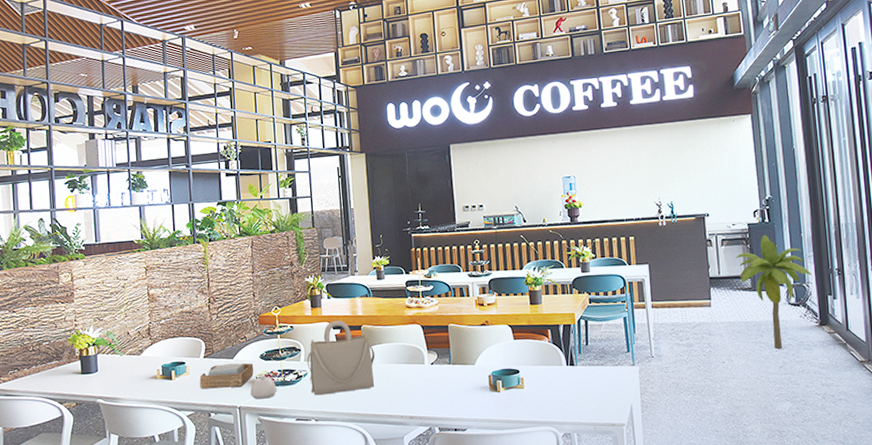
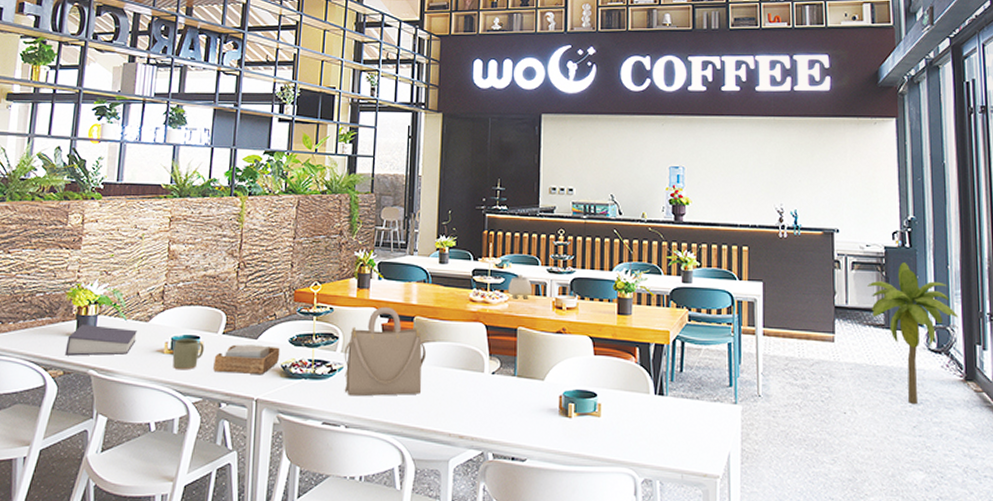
book: none [74,362,133,390] -> present [65,323,137,356]
mug: none [164,364,190,391] -> present [172,339,204,370]
sugar bowl: present [250,374,277,400] -> none [272,363,304,393]
sugar bowl: none [436,281,458,302] -> present [507,274,533,299]

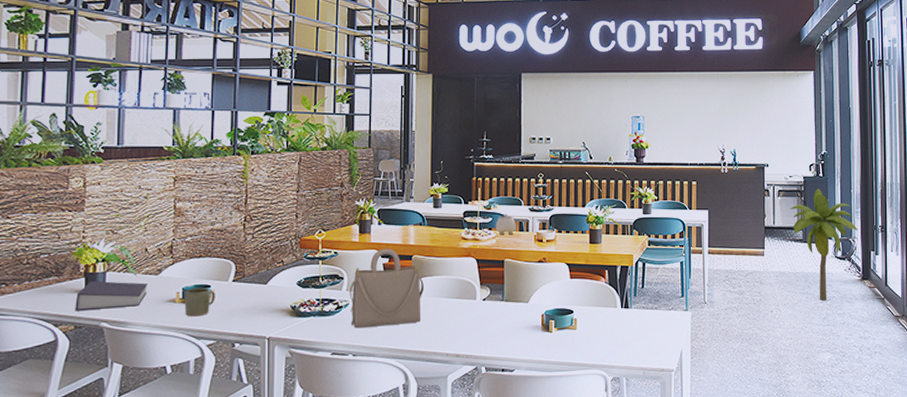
napkin holder: present [213,344,280,374] -> none [225,289,289,317]

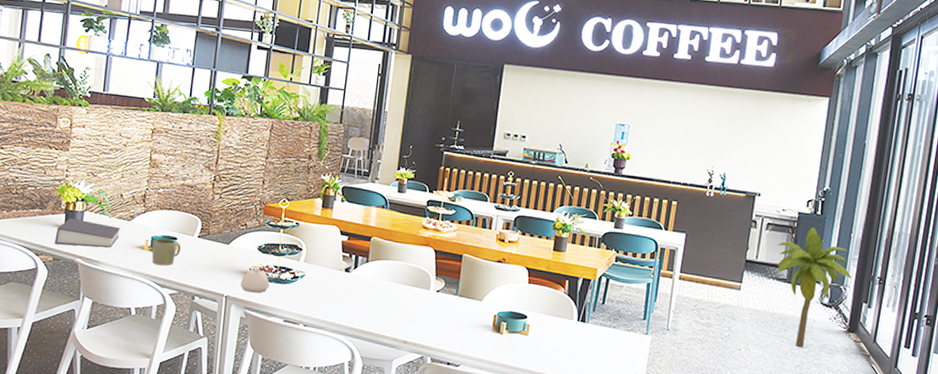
sugar bowl: none [283,303,313,330] -> present [241,267,270,293]
handbag: present [349,248,424,329] -> none [304,226,380,304]
sugar bowl: present [495,214,517,235] -> none [457,208,480,231]

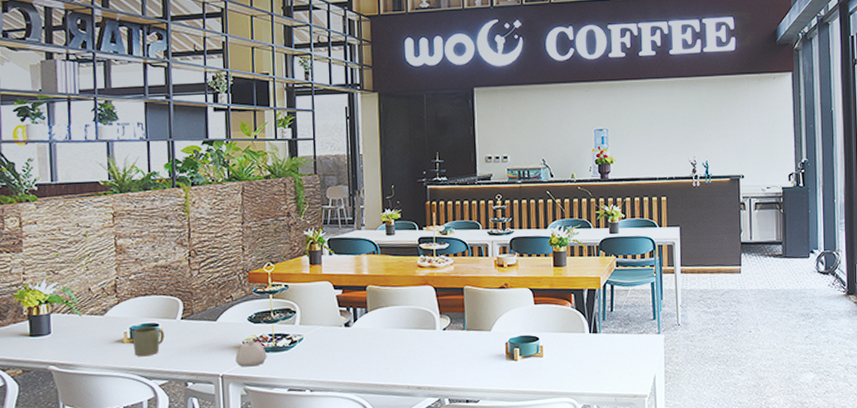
book: present [54,217,120,248] -> none [21,323,94,355]
palm tree: present [777,227,852,348] -> none [768,200,842,319]

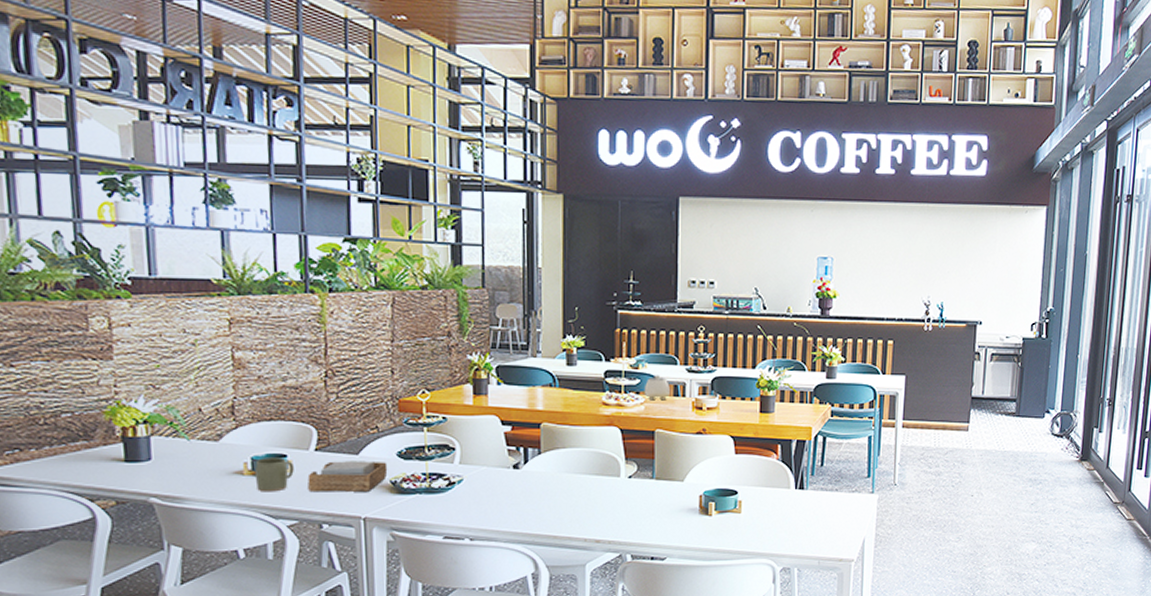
napkin holder: none [175,325,241,355] -> present [307,461,388,493]
sugar bowl: present [236,339,267,367] -> none [381,477,419,510]
sugar bowl: none [452,239,476,262] -> present [644,375,671,401]

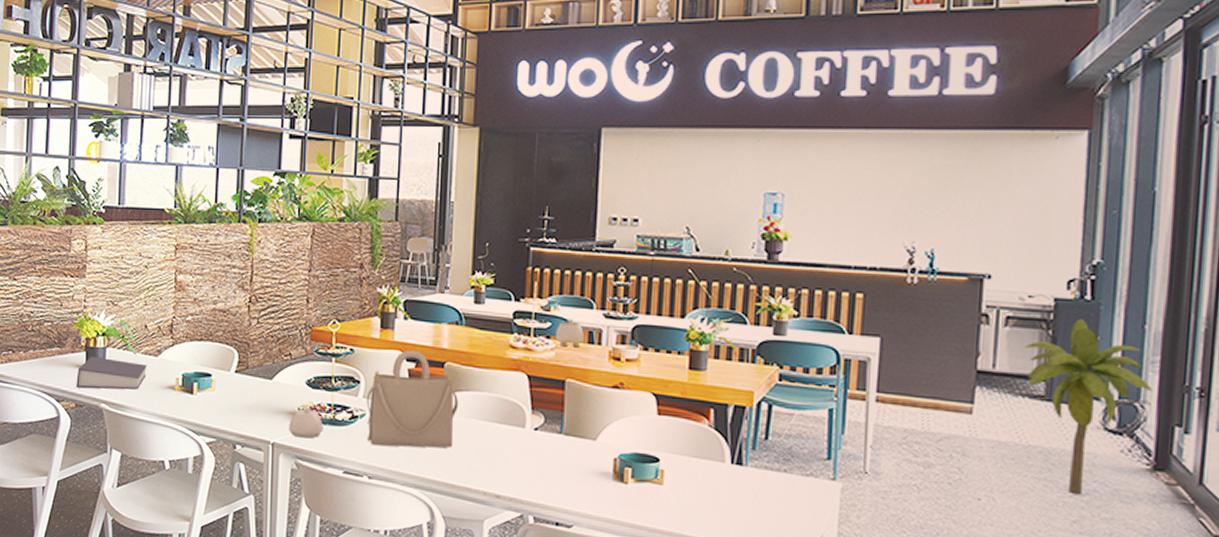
book: none [113,446,206,484] -> present [76,355,147,390]
mug: present [254,458,294,492] -> none [183,375,216,409]
napkin holder: present [307,461,388,493] -> none [227,384,297,417]
sugar bowl: none [381,477,419,510] -> present [289,406,323,439]
handbag: none [463,413,556,509] -> present [366,349,458,448]
palm tree: none [1003,353,1081,485] -> present [1025,319,1152,495]

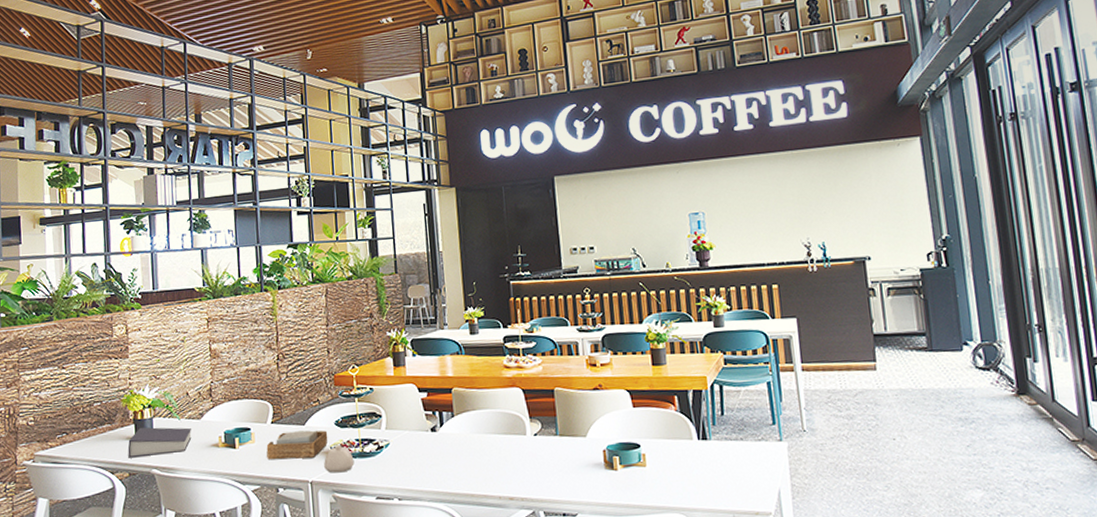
napkin holder: none [227,384,297,417] -> present [266,430,328,460]
handbag: present [366,349,458,448] -> none [388,381,468,470]
sugar bowl: present [555,319,585,348] -> none [540,337,565,361]
palm tree: present [1025,319,1152,495] -> none [906,283,1004,424]

